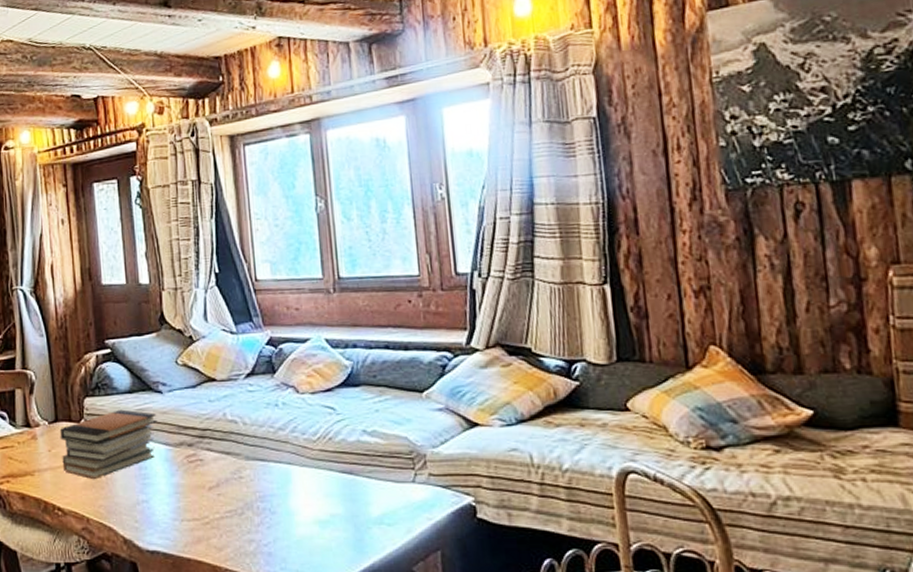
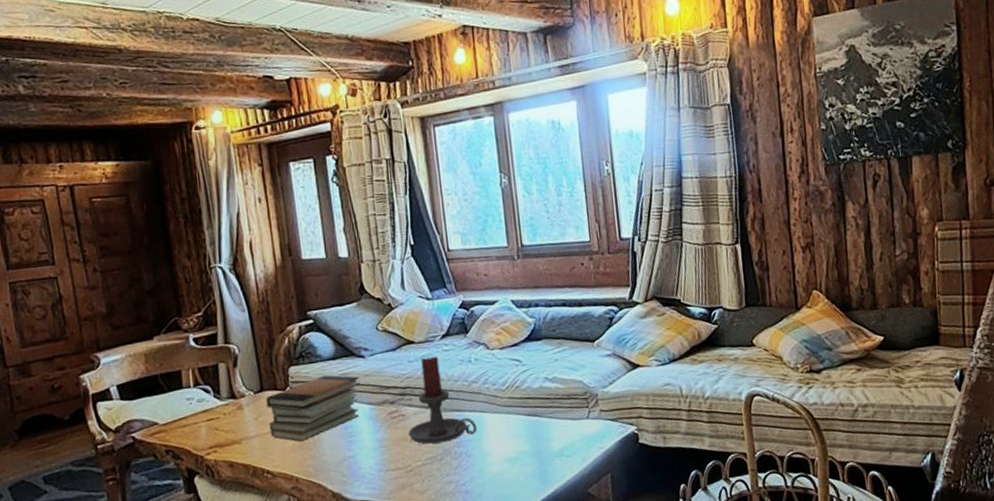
candle holder: none [206,397,284,495] -> present [408,356,478,444]

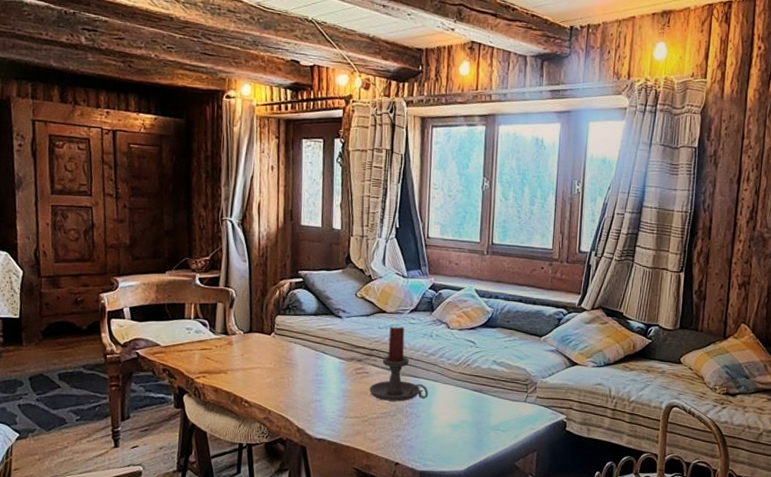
book stack: present [265,375,361,442] -> none [252,327,335,380]

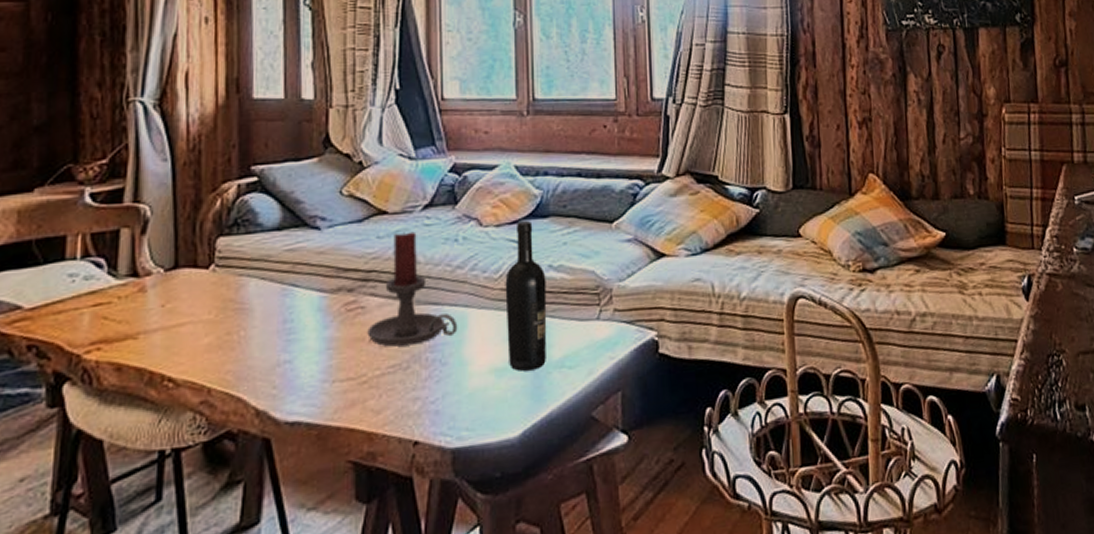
wine bottle: none [461,328,491,429] -> present [505,220,547,371]

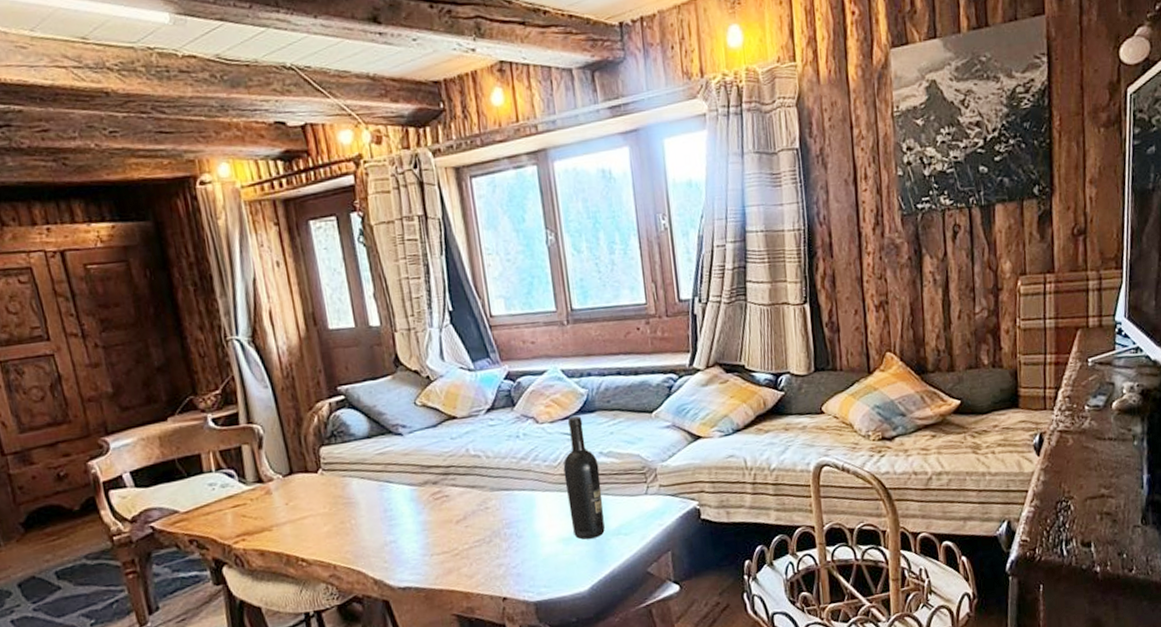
candle holder: present [367,231,458,347] -> none [453,432,528,526]

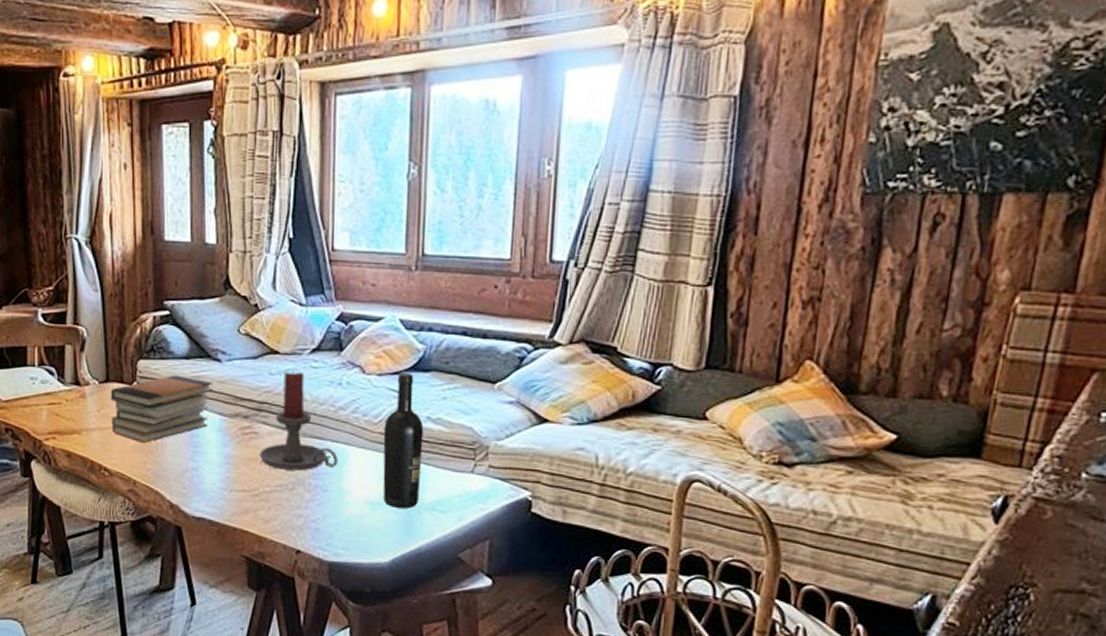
book stack: none [296,455,400,527] -> present [110,375,214,443]
candle holder: none [453,432,528,526] -> present [259,372,339,471]

